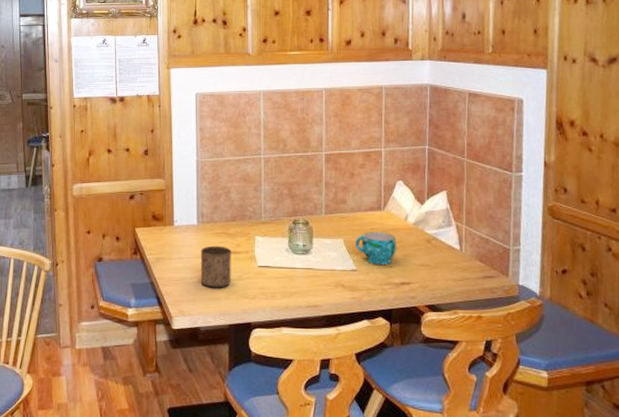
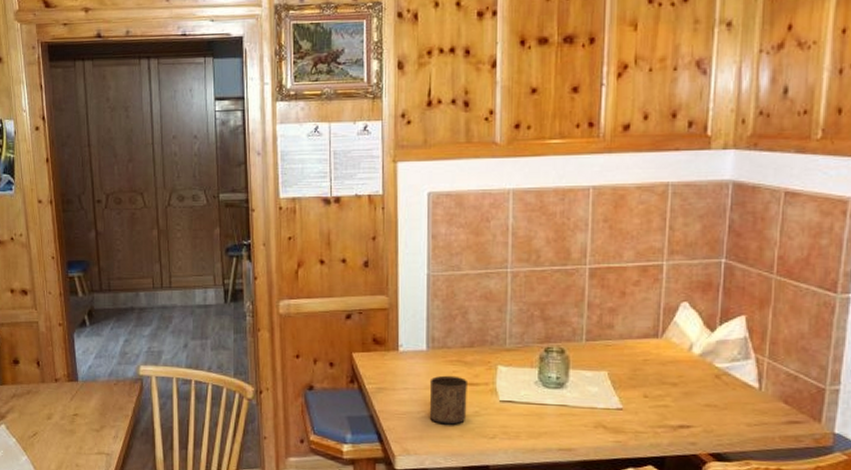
cup: present [355,232,397,266] -> none [622,364,677,405]

